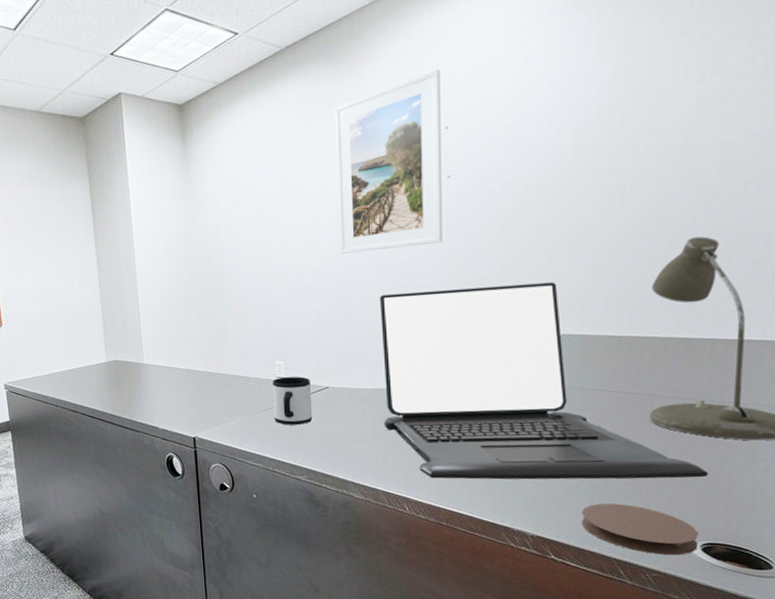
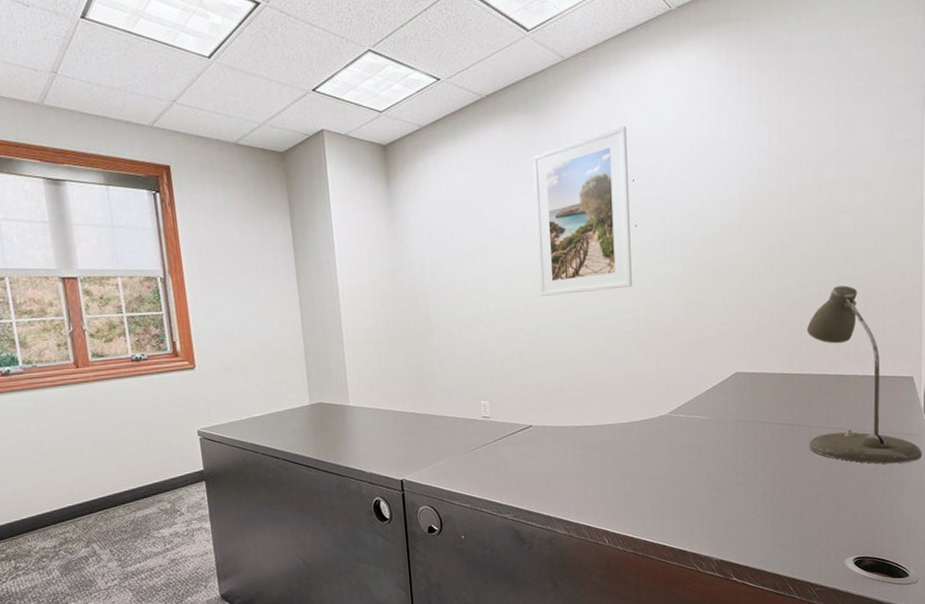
mug: present [272,376,313,425] -> none [478,415,518,464]
laptop: present [379,282,709,480] -> none [577,324,857,511]
coaster: present [581,503,698,556] -> none [757,525,851,571]

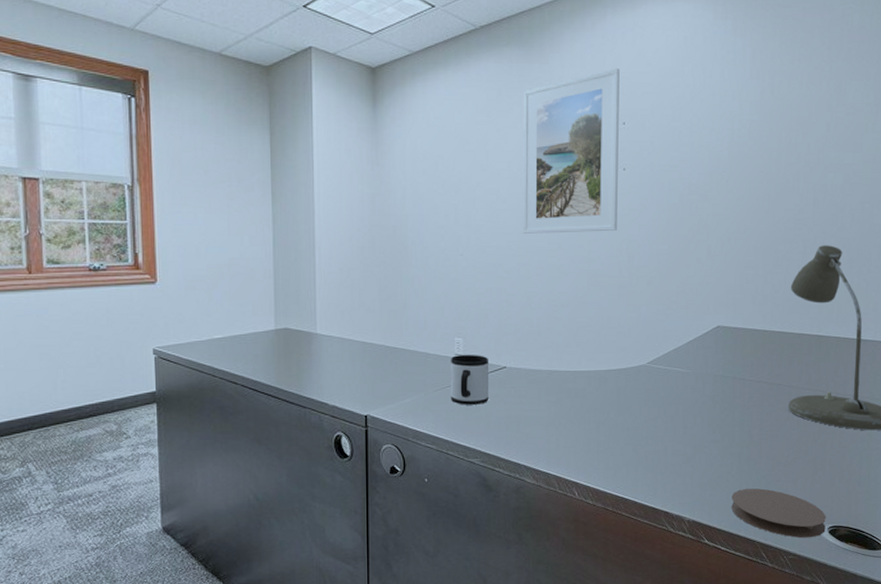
mug: none [478,415,518,464] -> present [450,354,490,405]
coaster: none [757,525,851,571] -> present [731,488,826,538]

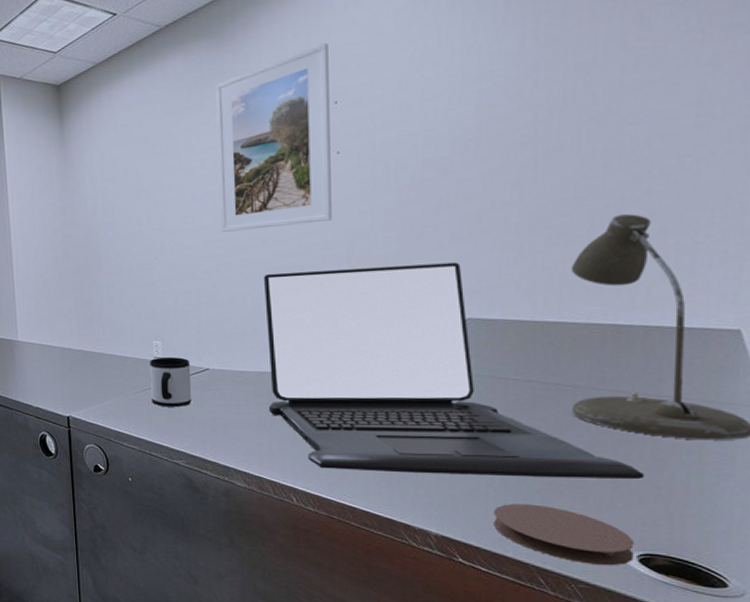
laptop: none [557,276,834,465] -> present [263,262,645,480]

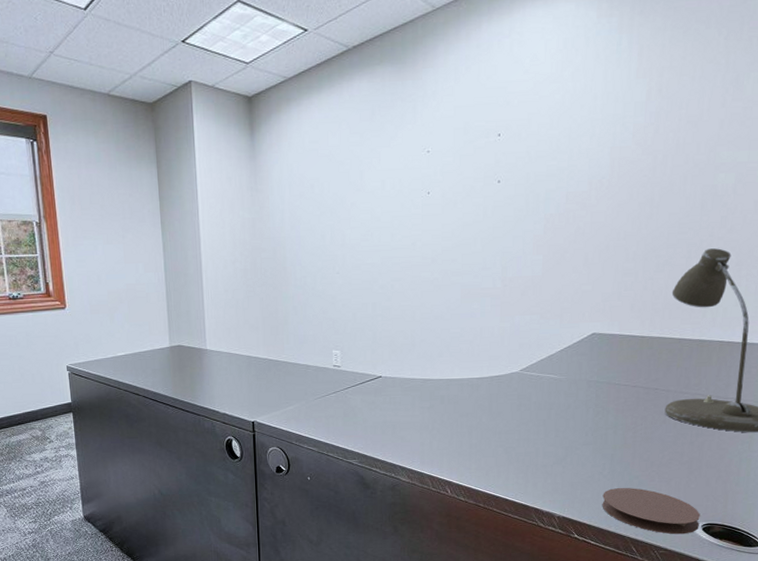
mug: present [149,356,192,407] -> none [328,365,366,412]
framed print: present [215,43,332,232] -> none [396,79,495,250]
laptop: present [263,262,645,480] -> none [431,284,711,466]

